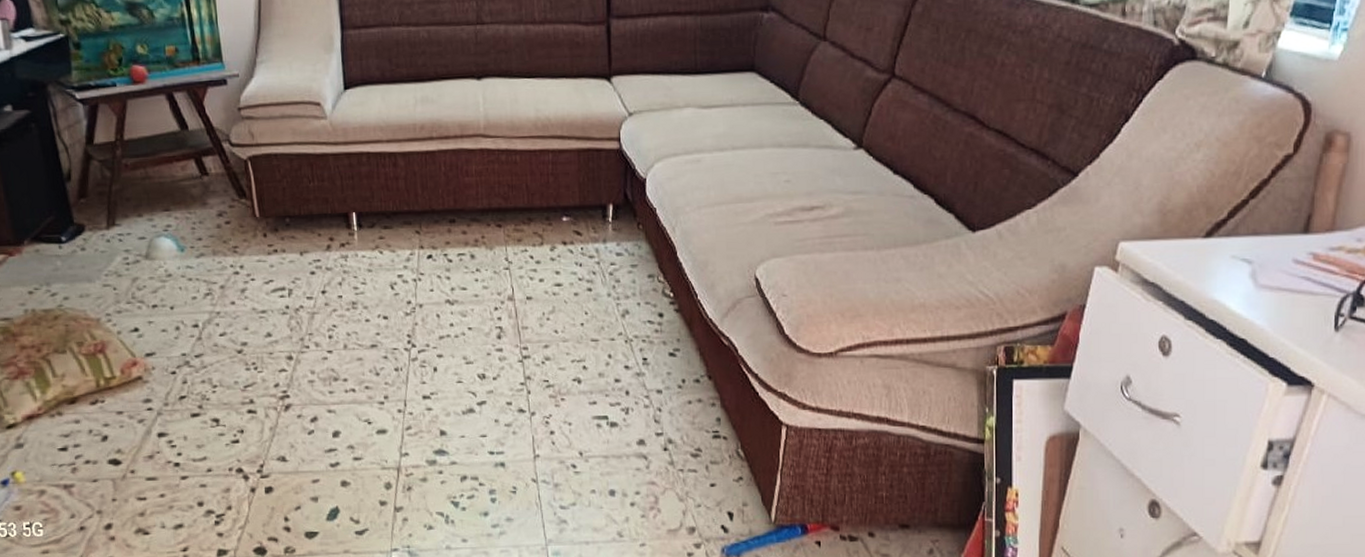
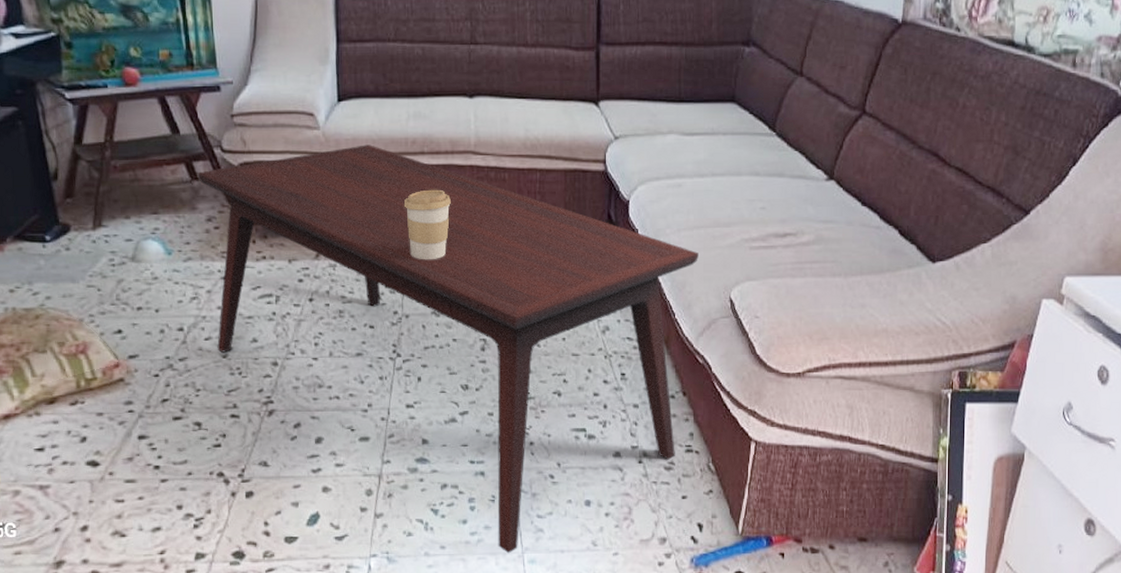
coffee table: none [207,132,721,546] -> present [197,144,699,554]
coffee cup: none [413,175,462,248] -> present [403,189,451,260]

